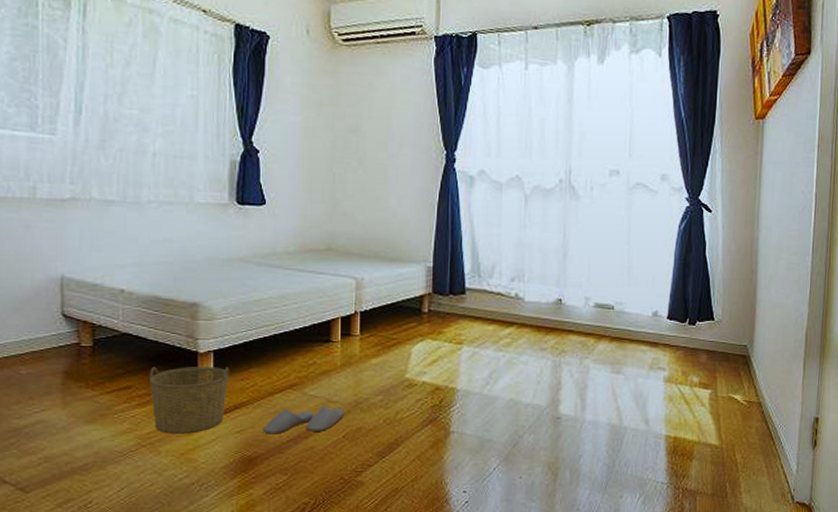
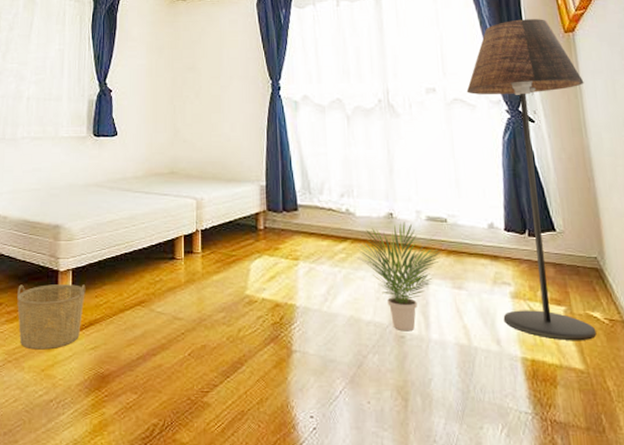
slippers: present [262,407,344,434] -> none [114,323,189,351]
potted plant: none [520,308,605,413] -> present [355,222,441,332]
floor lamp: none [650,101,765,420] -> present [466,19,597,340]

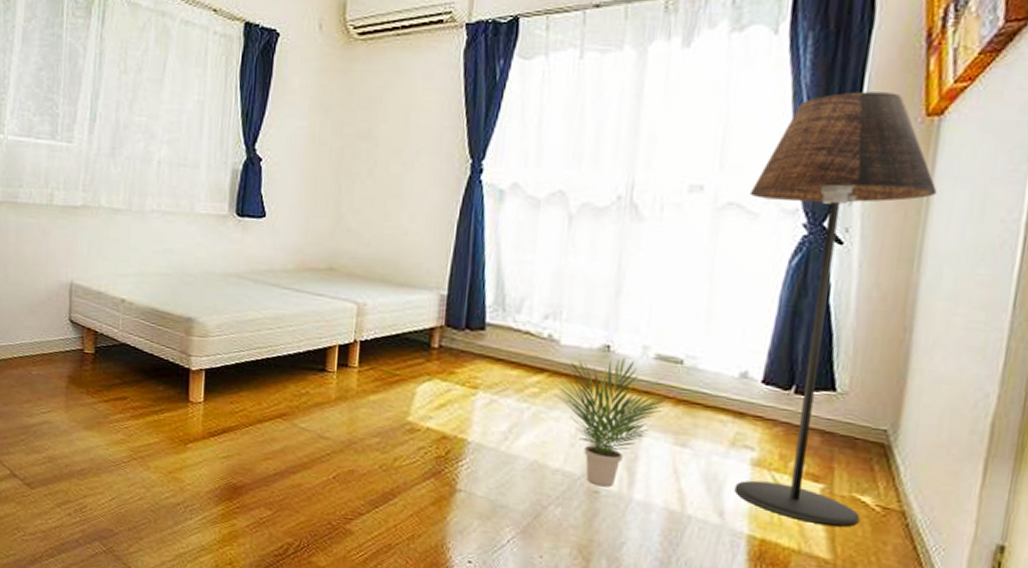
basket: present [17,284,86,350] -> none [143,380,220,452]

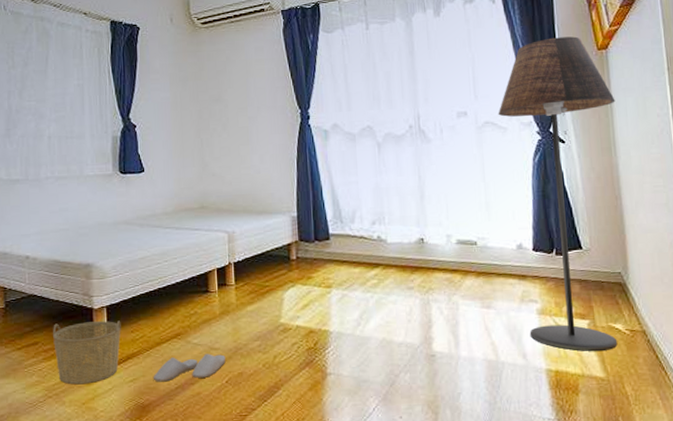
basket: none [143,380,220,452] -> present [53,320,121,385]
slippers: none [249,439,336,469] -> present [153,354,226,382]
potted plant: present [550,357,668,487] -> none [386,246,471,351]

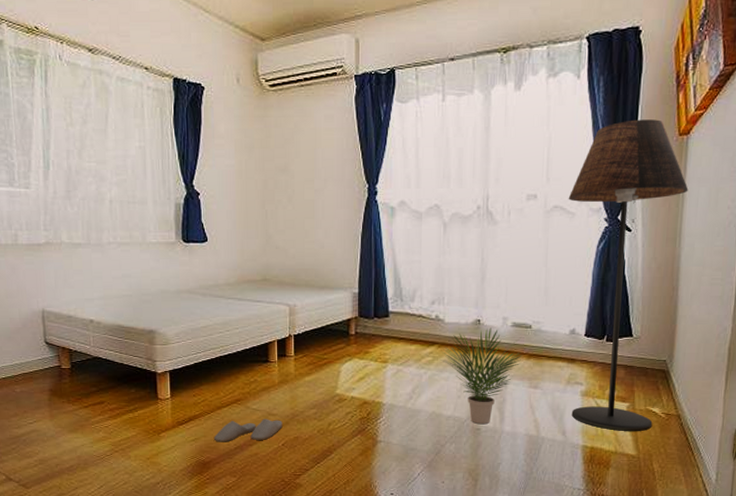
basket: present [53,320,121,385] -> none [118,385,184,442]
potted plant: none [386,246,471,351] -> present [440,328,523,425]

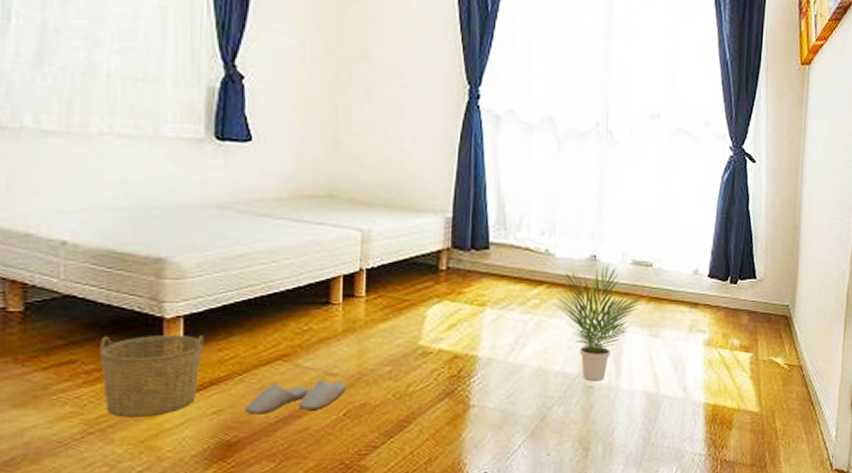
basket: none [118,385,184,442] -> present [100,335,204,418]
floor lamp: present [568,119,688,431] -> none [693,43,810,385]

